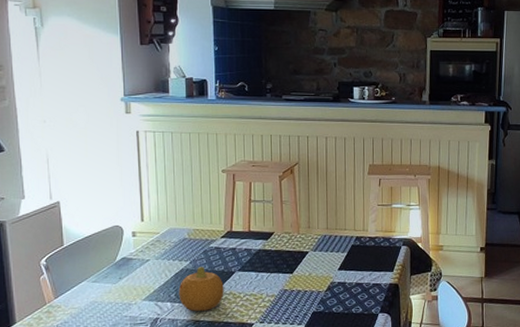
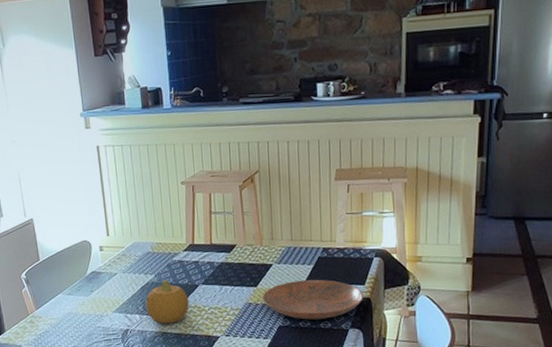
bowl: none [298,266,393,305] -> present [262,279,364,320]

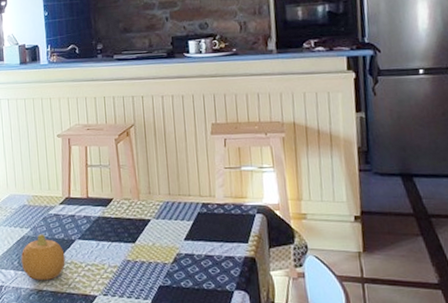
bowl: present [262,279,364,320] -> none [141,236,248,280]

